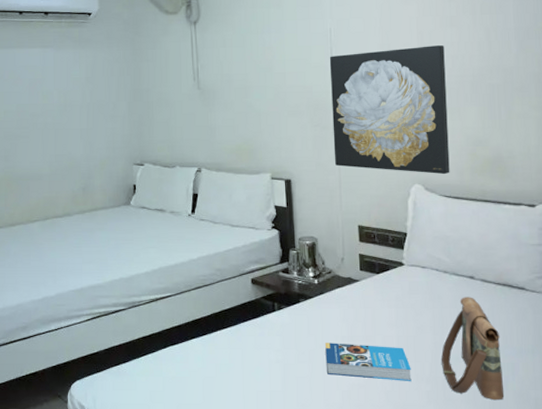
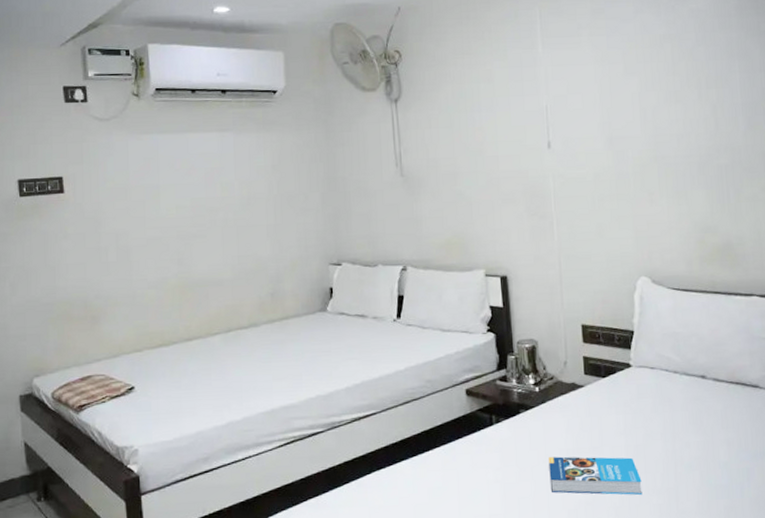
wall art: present [329,45,450,175] -> none [546,123,678,265]
shoulder bag: present [441,297,505,401] -> none [673,398,740,510]

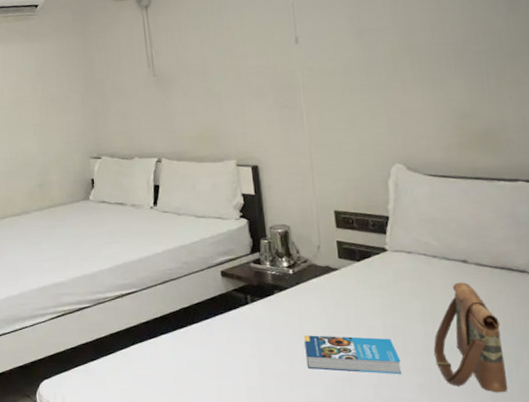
shoulder bag: none [673,398,740,510] -> present [434,282,508,393]

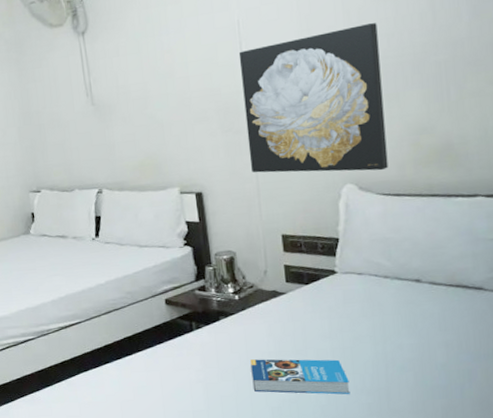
wall art: none [293,12,435,152] -> present [238,23,388,173]
shoulder bag: present [434,282,508,393] -> none [384,301,460,410]

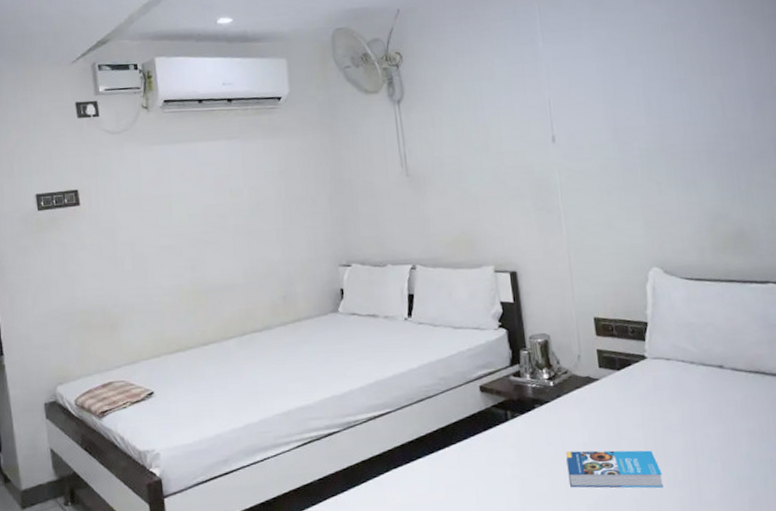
wall art: present [238,23,388,173] -> none [550,112,690,255]

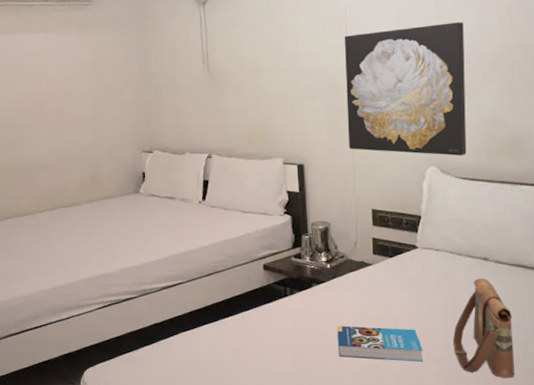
wall art: none [550,112,690,255] -> present [344,22,467,156]
shoulder bag: none [694,388,765,502] -> present [453,278,515,379]

